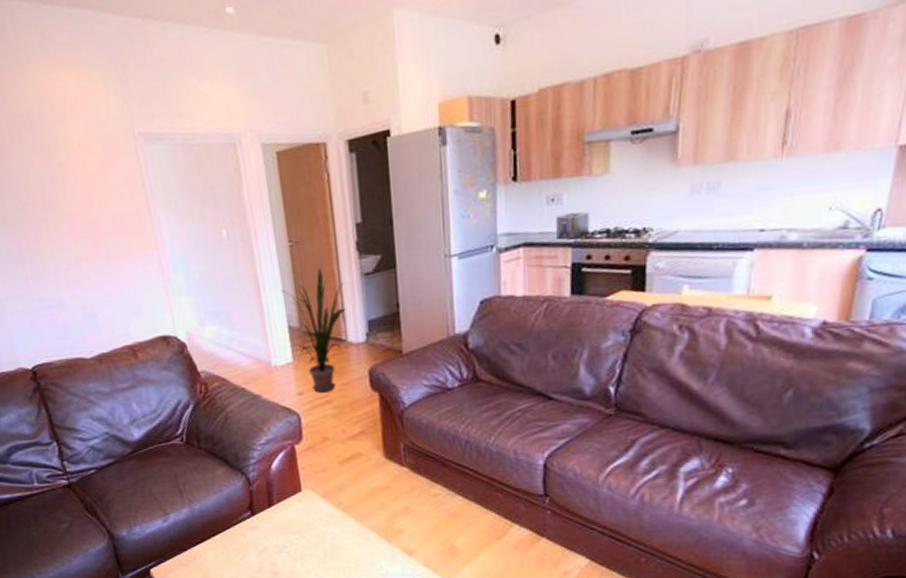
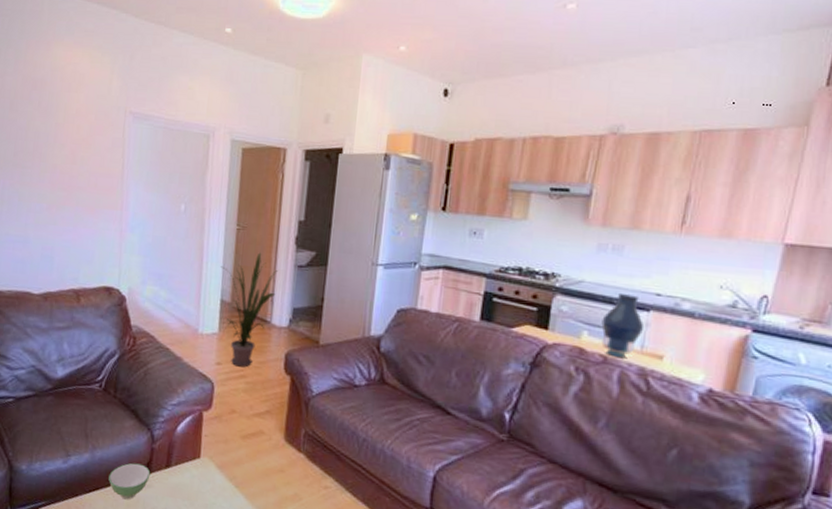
bowl: none [212,508,255,545] -> present [108,463,151,500]
toaster: present [556,211,590,240] -> none [474,247,506,271]
vase: none [702,236,749,307] -> present [601,294,645,359]

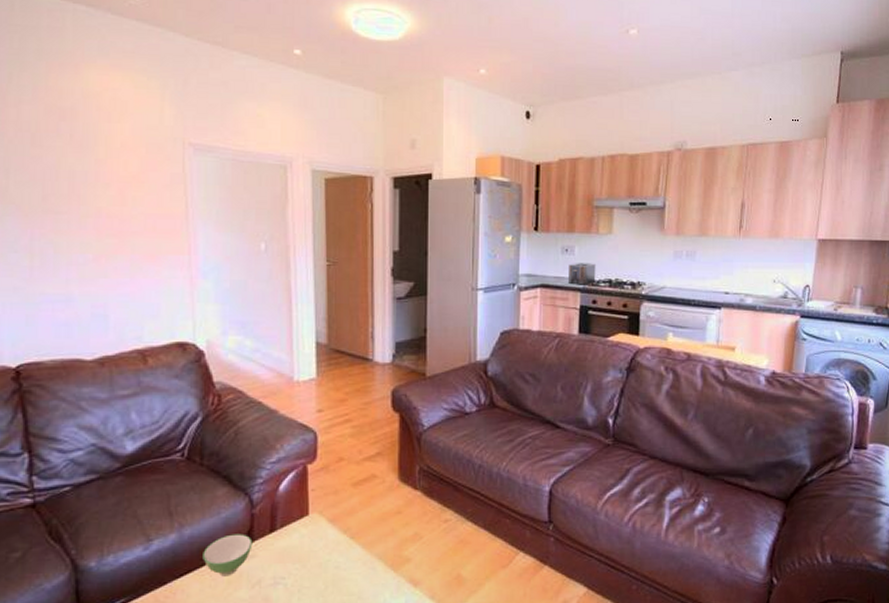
house plant: present [220,252,278,367] -> none [312,288,376,411]
toaster: none [474,247,506,271] -> present [569,263,596,285]
vase: present [601,294,645,359] -> none [683,295,718,354]

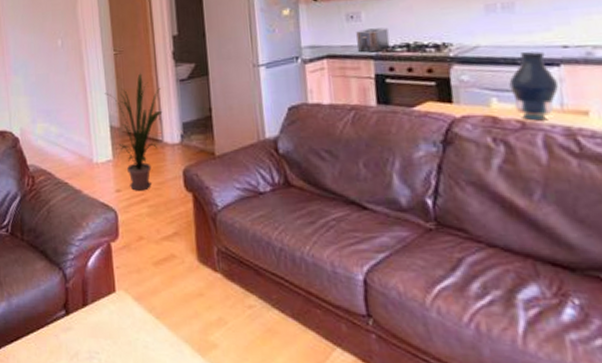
bowl: present [203,534,253,577] -> none [28,306,69,346]
house plant: none [312,288,376,411] -> present [104,73,163,191]
vase: none [683,295,718,354] -> present [509,51,559,121]

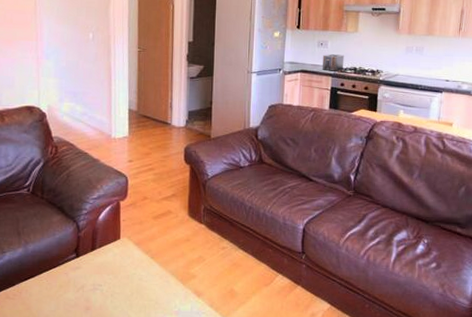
house plant: present [104,73,163,191] -> none [127,69,174,162]
vase: present [509,51,559,121] -> none [412,82,440,128]

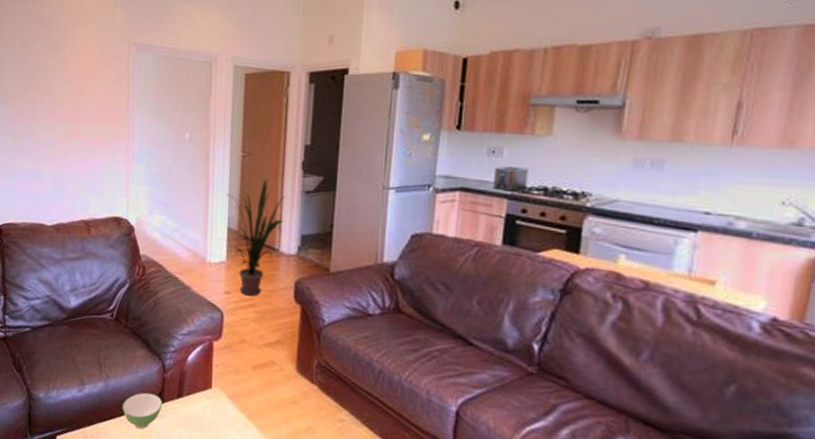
bowl: none [41,251,78,282] -> present [122,392,163,430]
house plant: none [127,69,174,162] -> present [227,179,285,296]

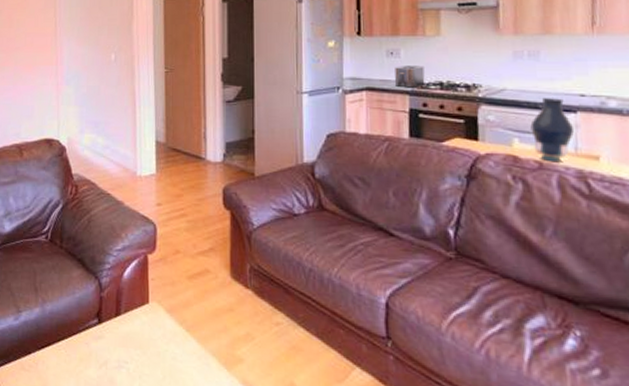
bowl: present [122,392,163,430] -> none [60,314,101,354]
house plant: present [227,179,285,296] -> none [153,92,208,206]
vase: none [641,213,692,284] -> present [530,98,575,163]

